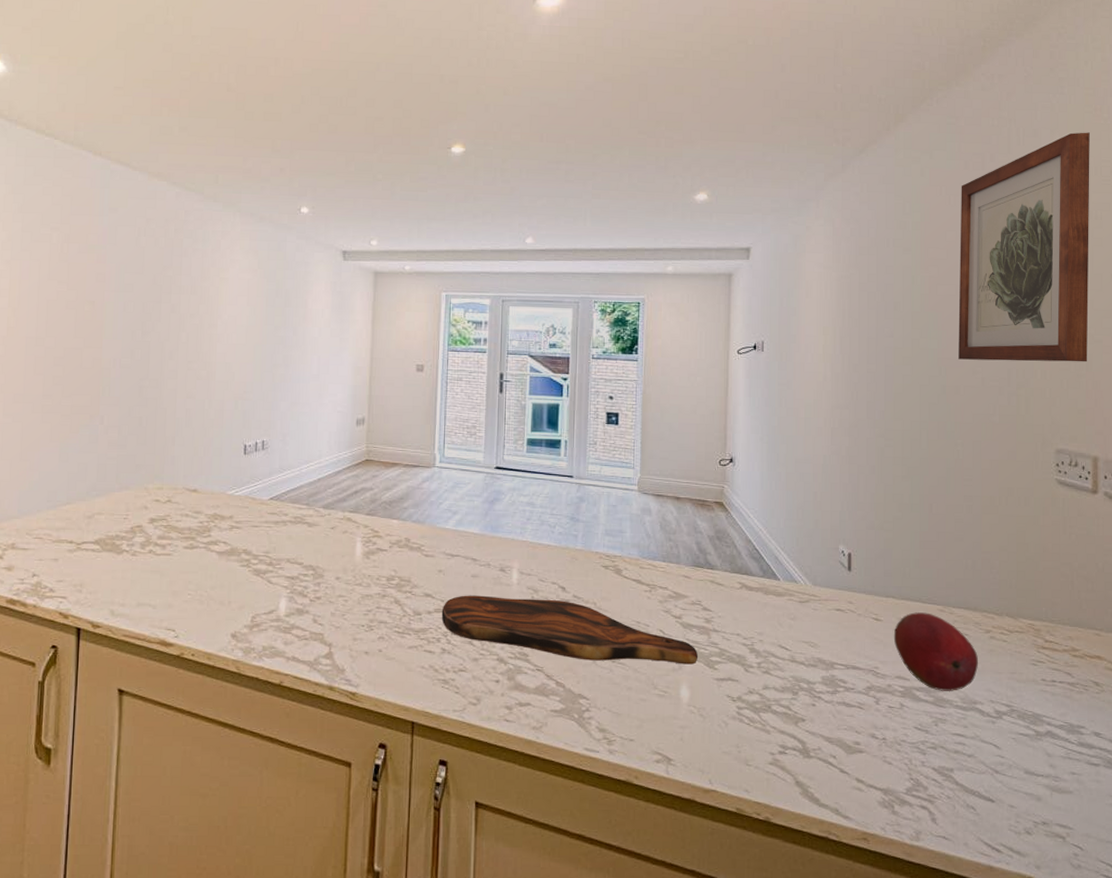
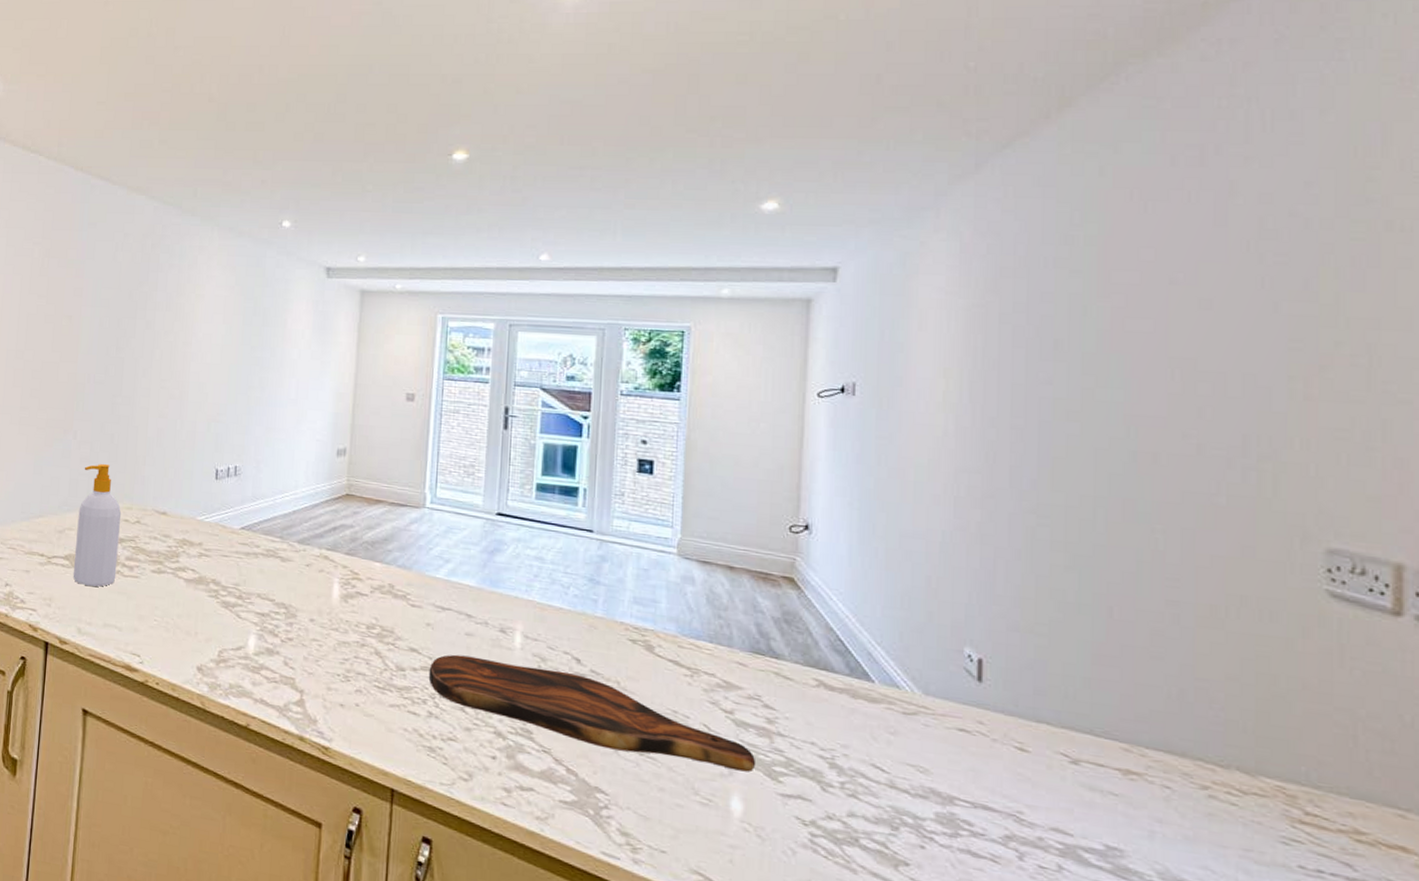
soap bottle: none [104,447,151,569] -> present [73,464,121,587]
fruit: present [893,612,978,692] -> none [1047,747,1187,862]
wall art: present [958,132,1090,362] -> none [1158,111,1391,431]

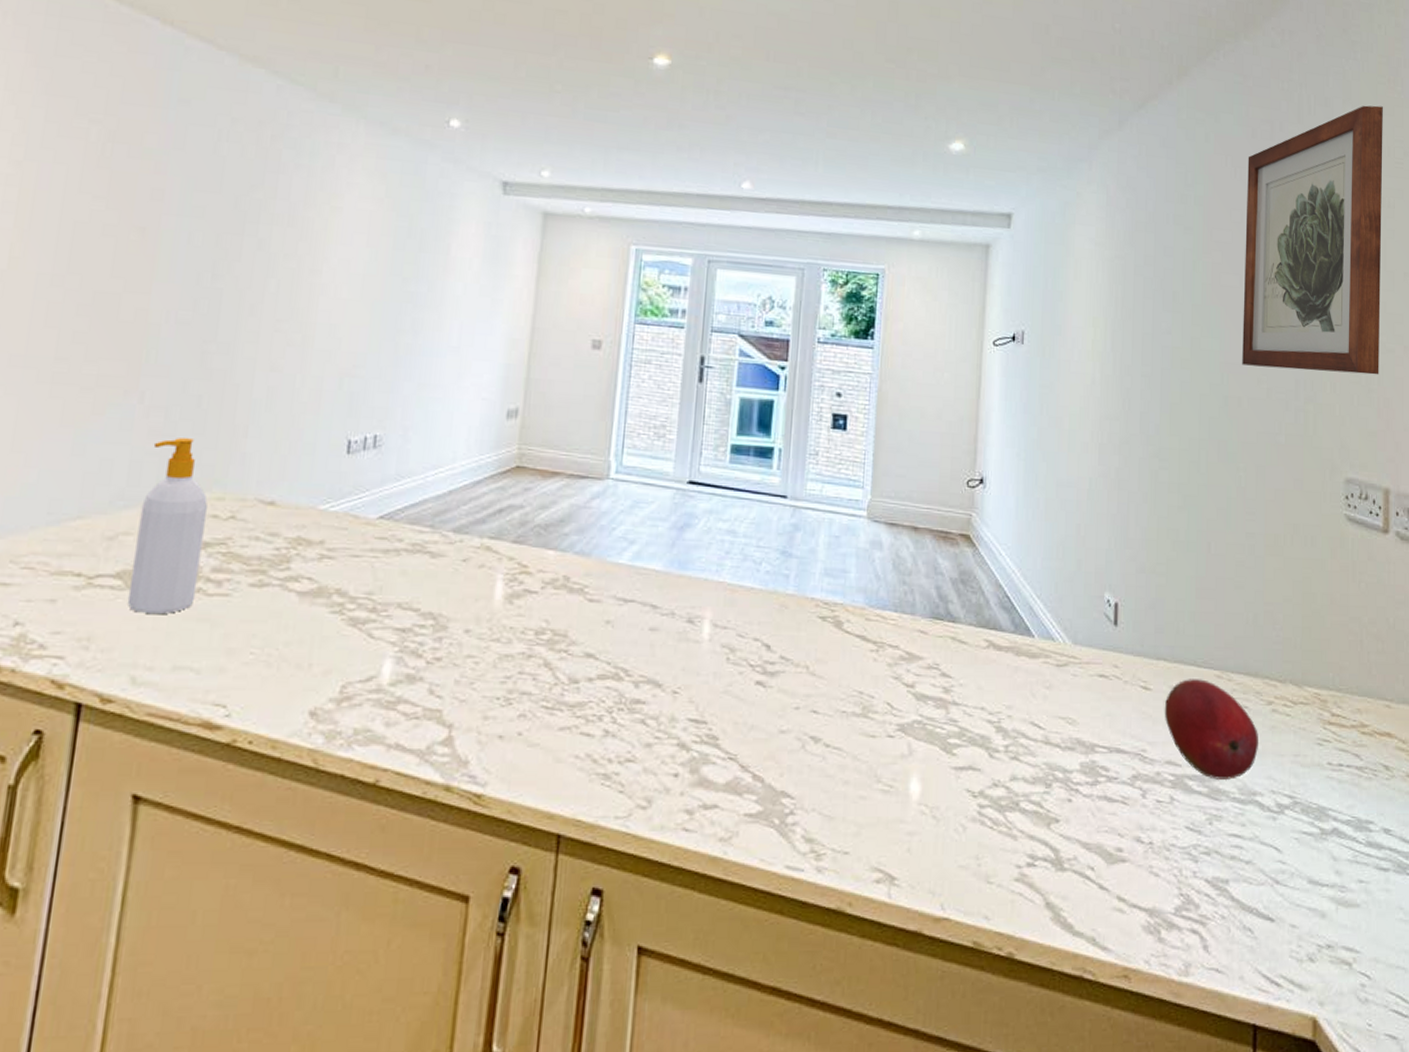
cutting board: present [428,654,756,772] -> none [606,655,934,749]
fruit: none [1047,747,1187,862] -> present [1164,679,1258,781]
wall art: none [1158,111,1391,431] -> present [1242,105,1383,375]

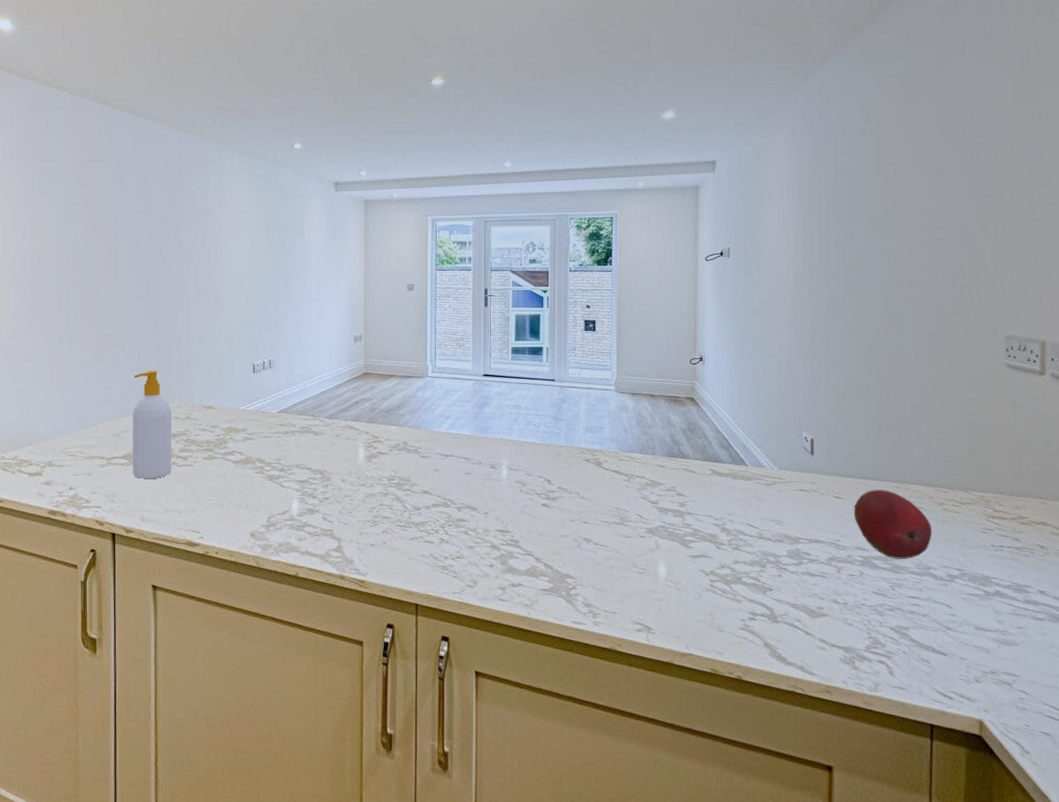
wall art: present [1242,105,1383,375] -> none [914,34,1041,256]

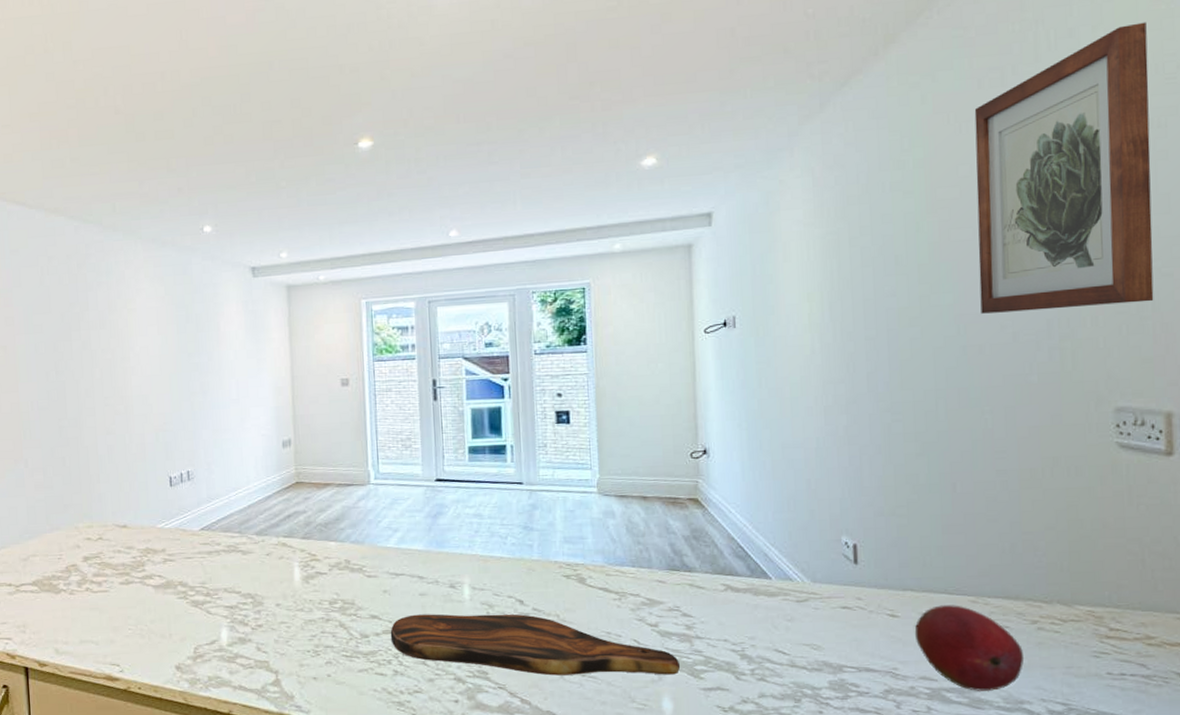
soap bottle: present [132,371,172,480] -> none [40,488,86,608]
cutting board: none [439,490,674,544] -> present [390,613,681,676]
wall art: none [914,34,1041,256] -> present [974,22,1154,314]

